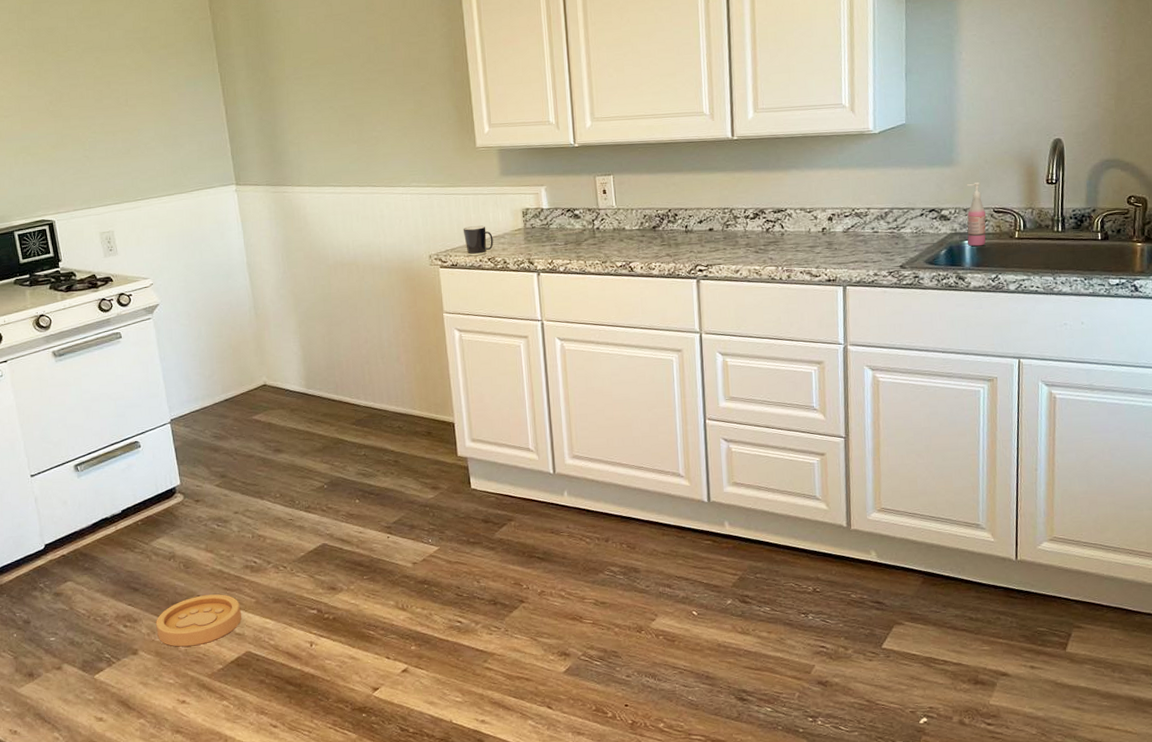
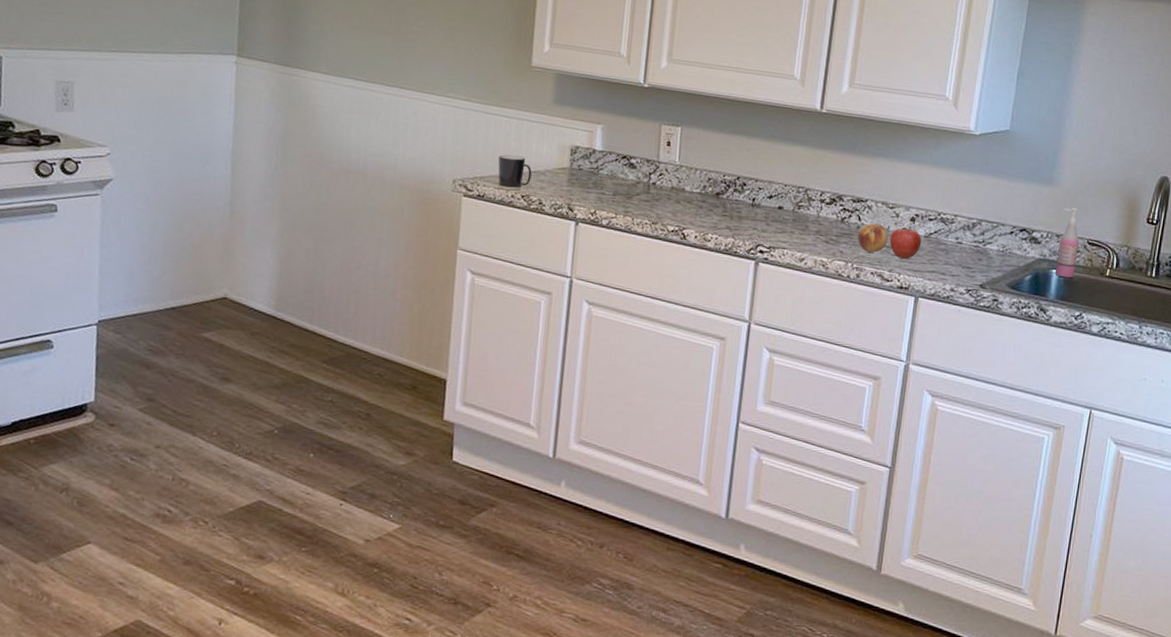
pet bowl: present [156,594,241,647] -> none [25,542,140,605]
fruit: none [783,228,811,255] -> present [857,223,889,253]
fruit: none [812,225,842,255] -> present [889,226,922,259]

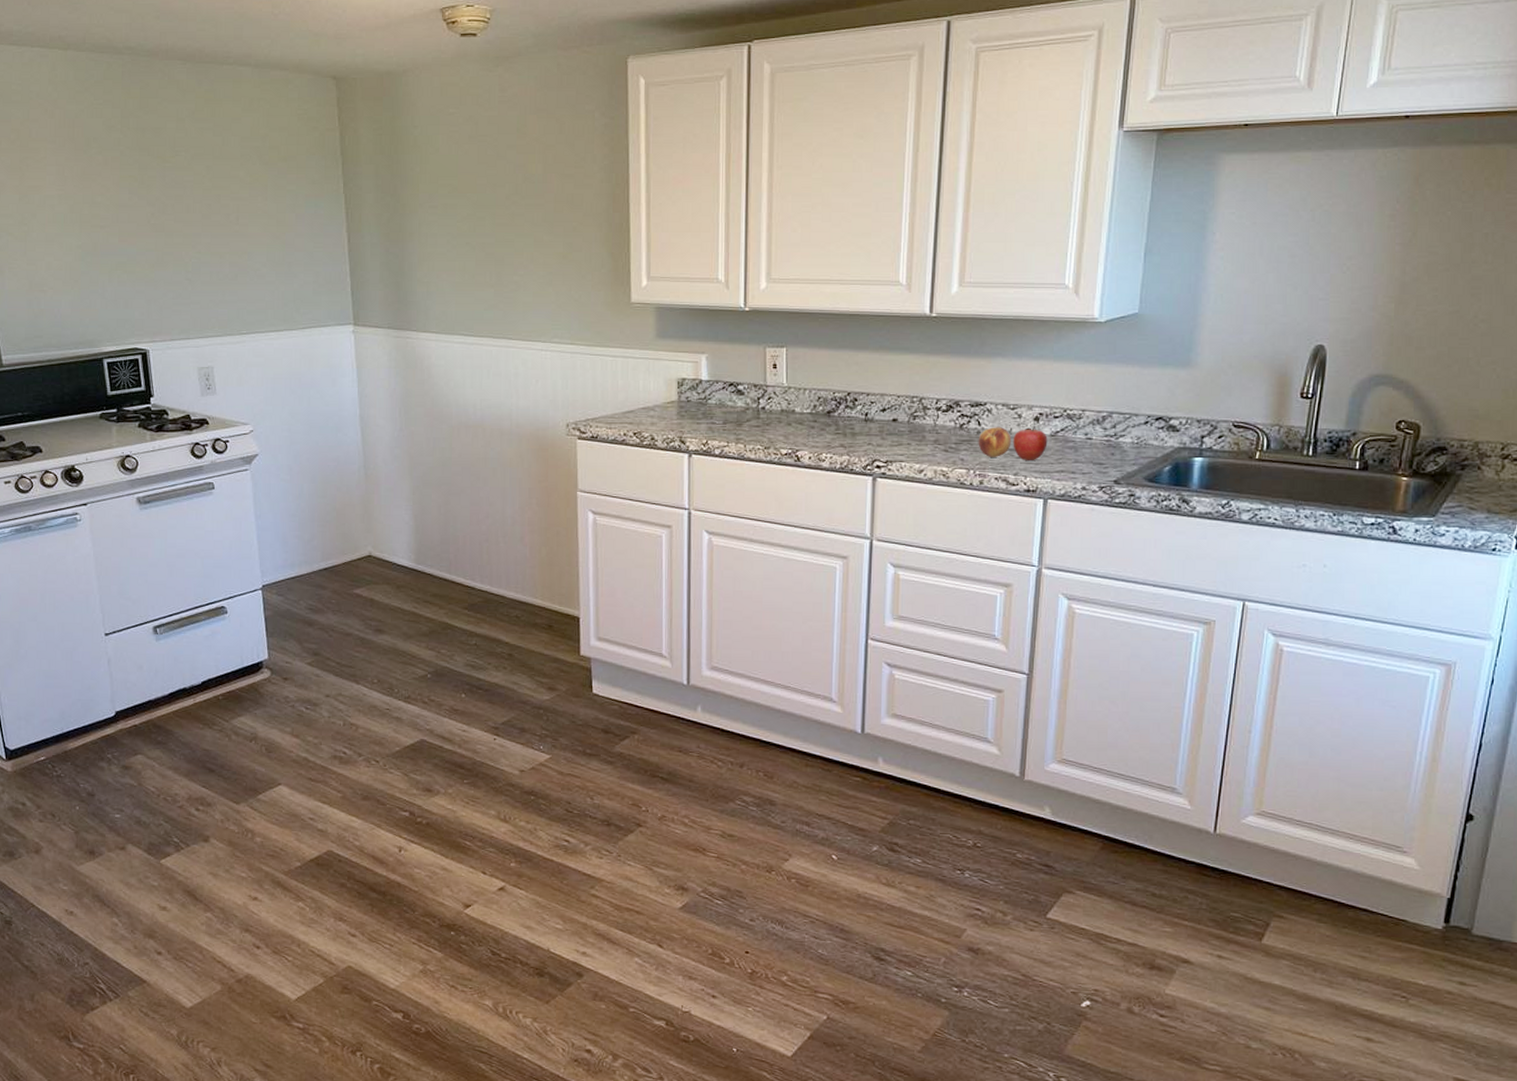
mug: present [498,154,532,191] -> none [607,394,641,429]
soap dispenser: present [1054,208,1079,279] -> none [1197,390,1223,466]

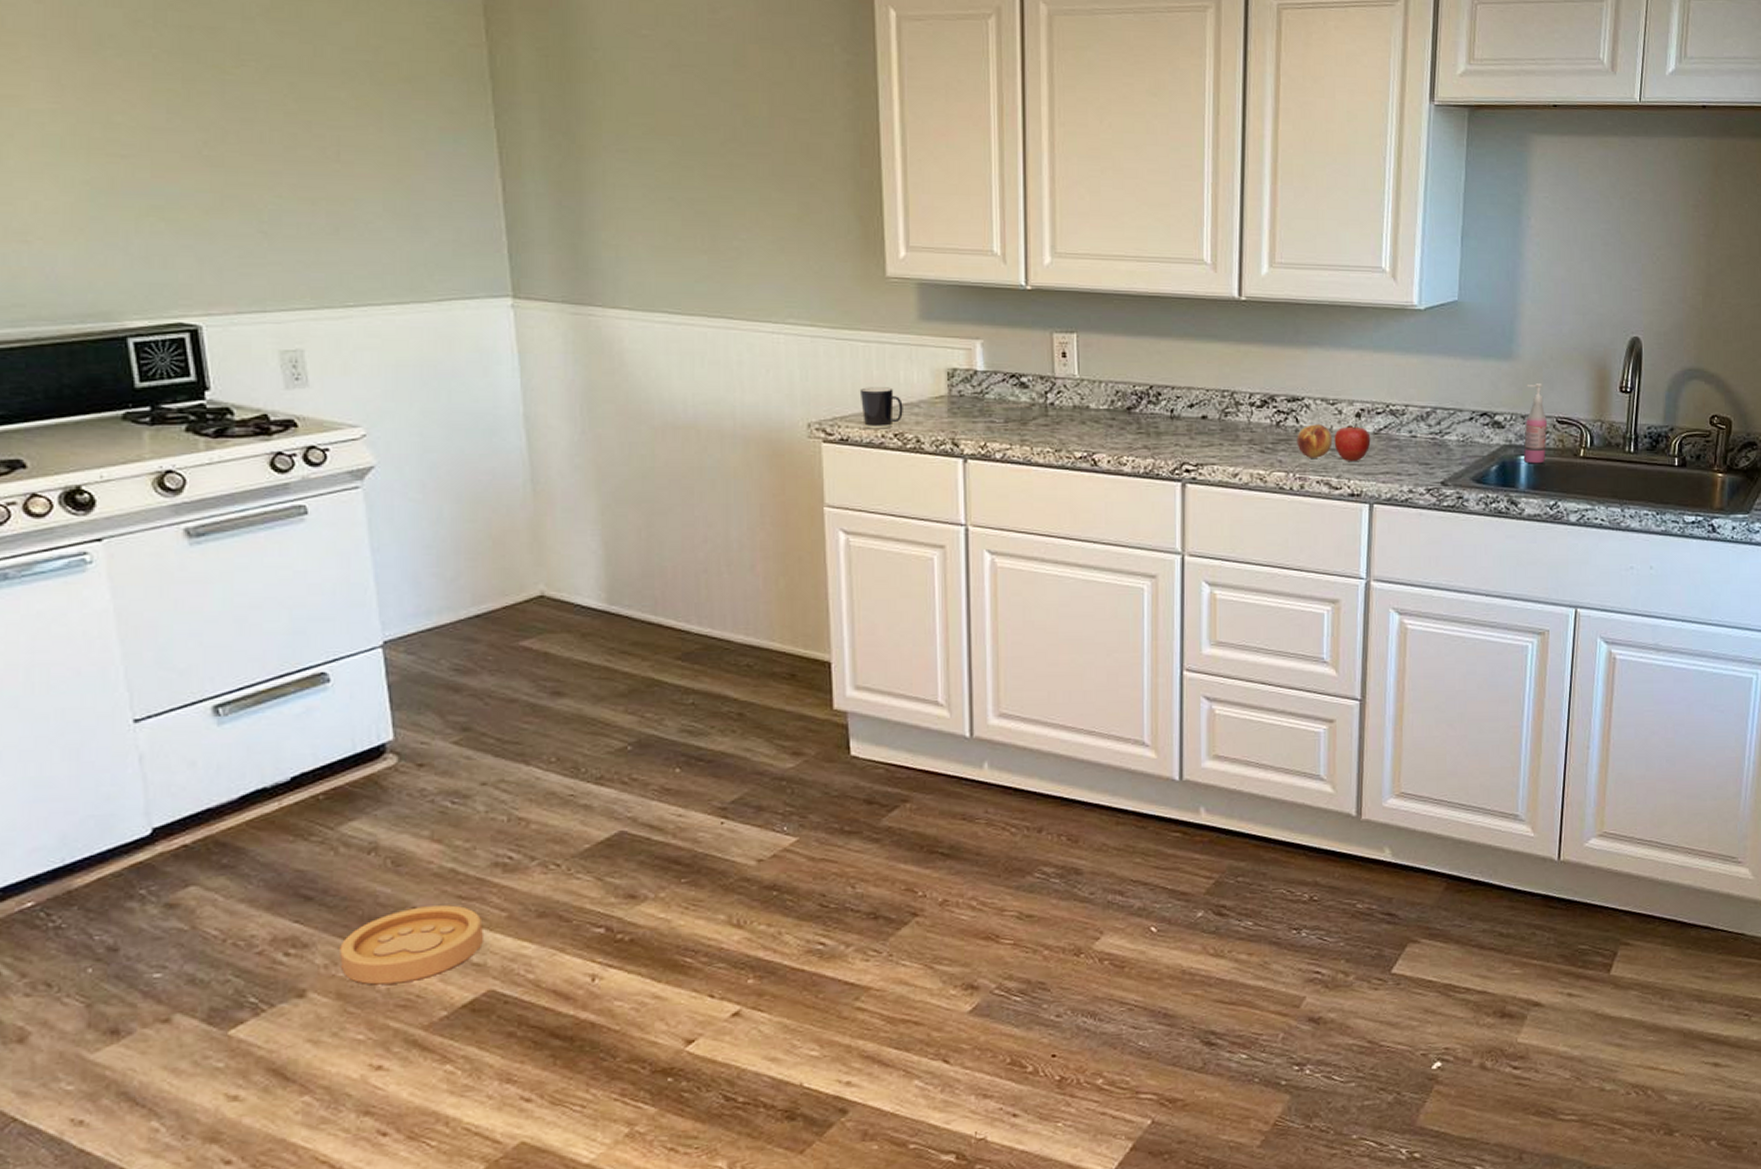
pet bowl: none [231,784,325,839] -> present [340,905,483,985]
mug: none [607,394,641,429] -> present [859,387,903,429]
soap dispenser: none [1197,390,1223,466] -> present [1523,384,1547,464]

